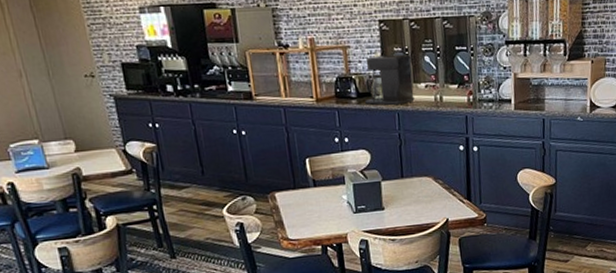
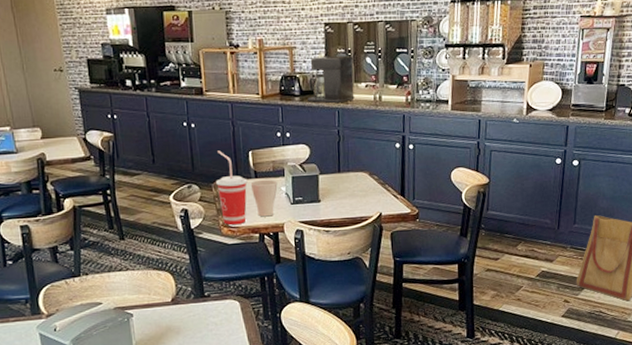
beverage cup: none [272,159,307,238] -> present [216,150,248,226]
cup: none [309,187,339,228] -> present [250,179,278,217]

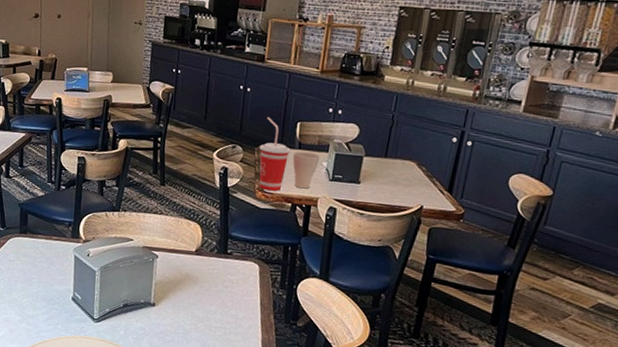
coffee maker: present [307,55,355,104] -> none [367,39,423,89]

